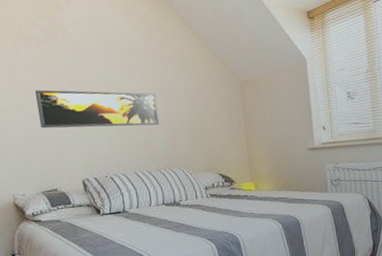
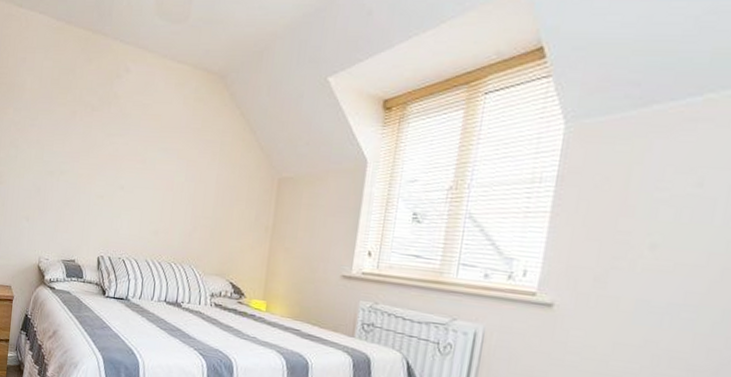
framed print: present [34,89,160,129] -> none [76,158,186,213]

